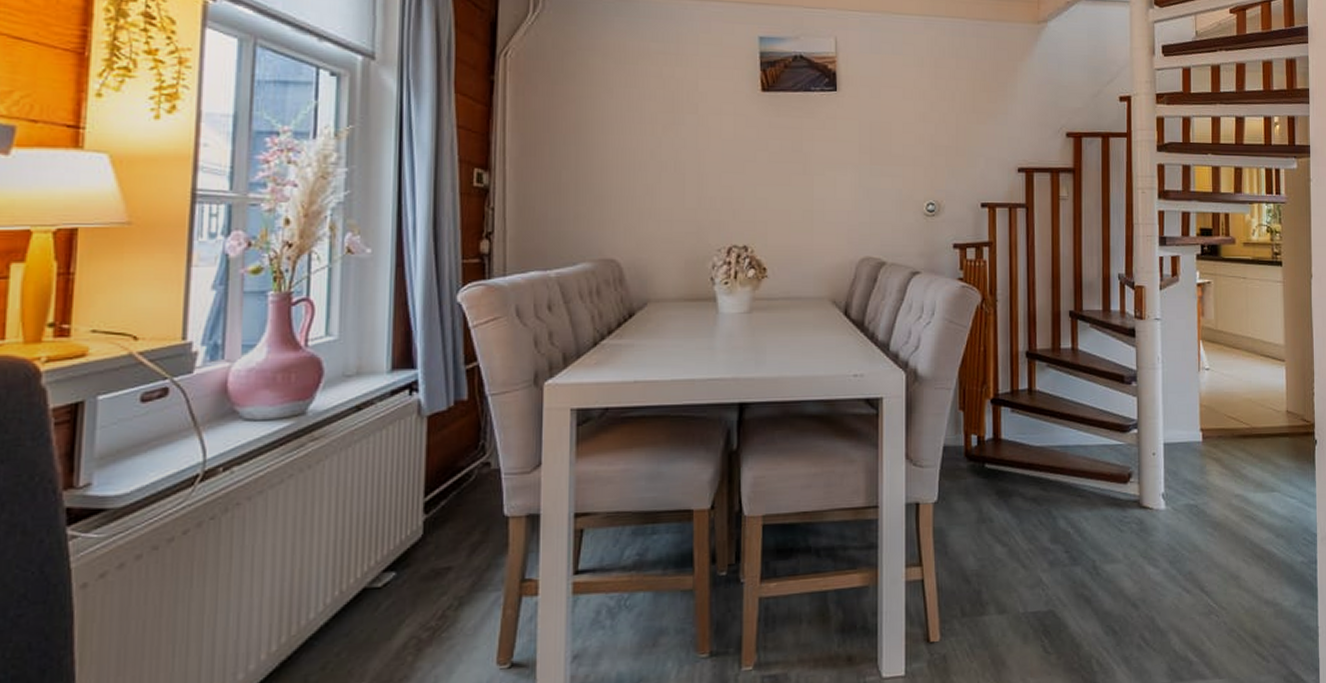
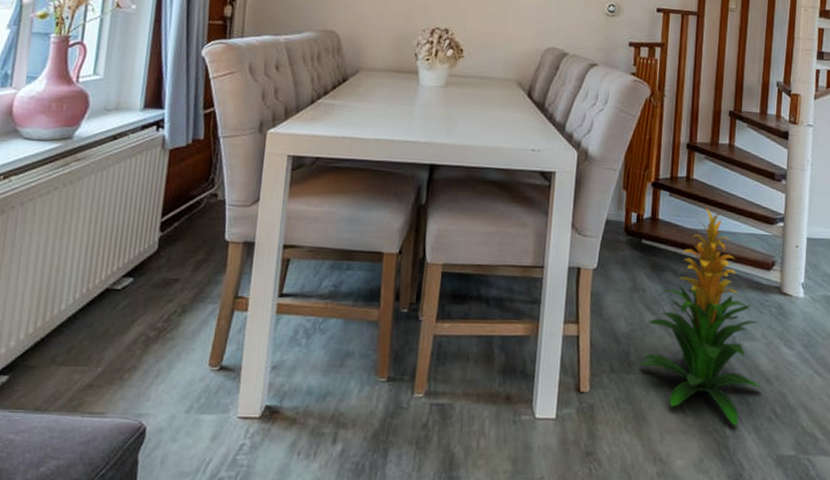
indoor plant: none [992,421,1129,660] -> present [638,208,762,427]

